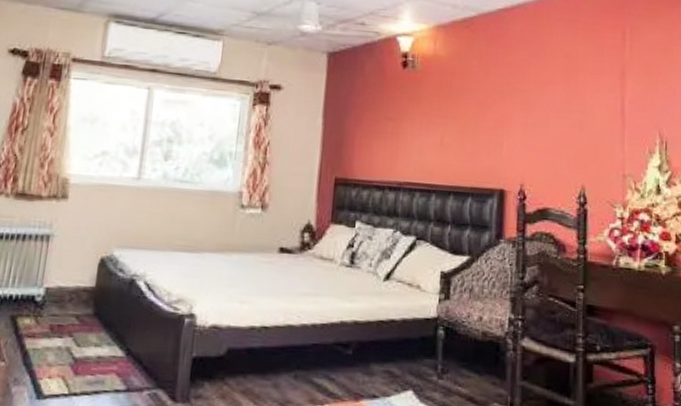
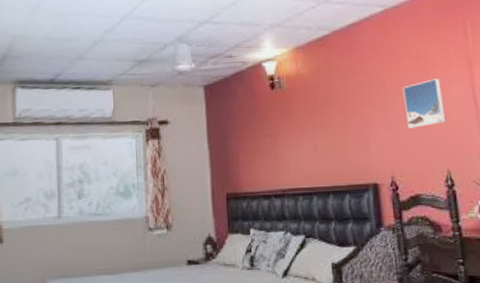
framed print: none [546,83,589,135] -> present [402,78,446,129]

